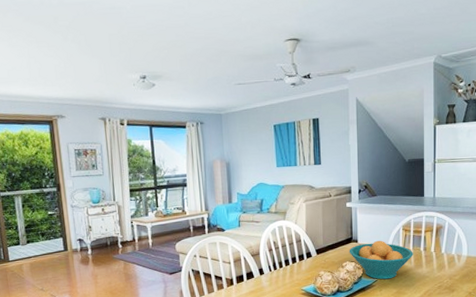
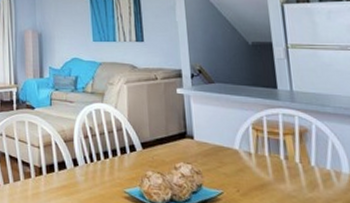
fruit bowl: present [349,240,413,280] -> none [183,139,271,193]

